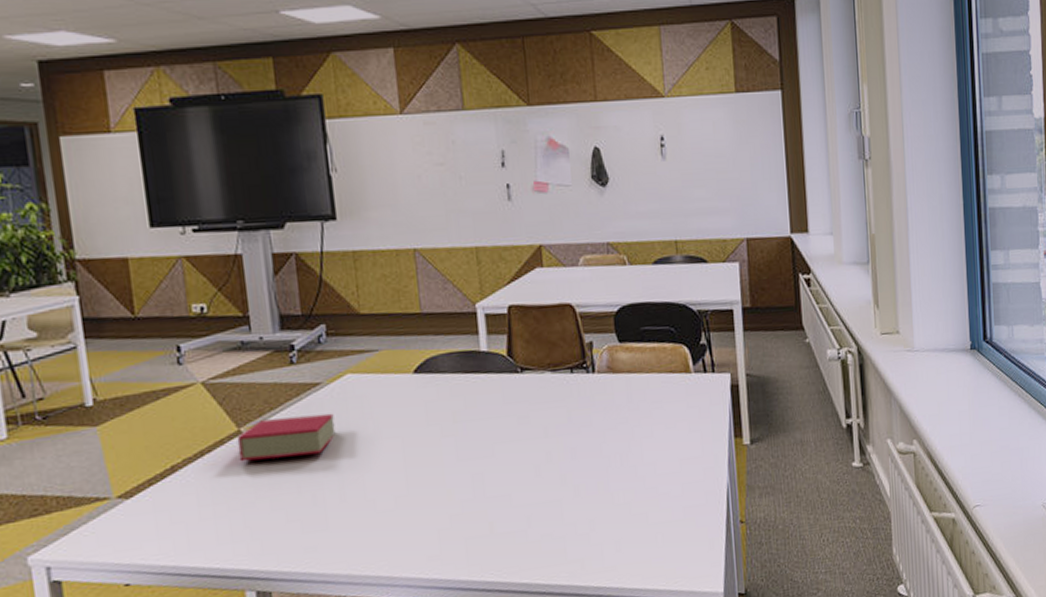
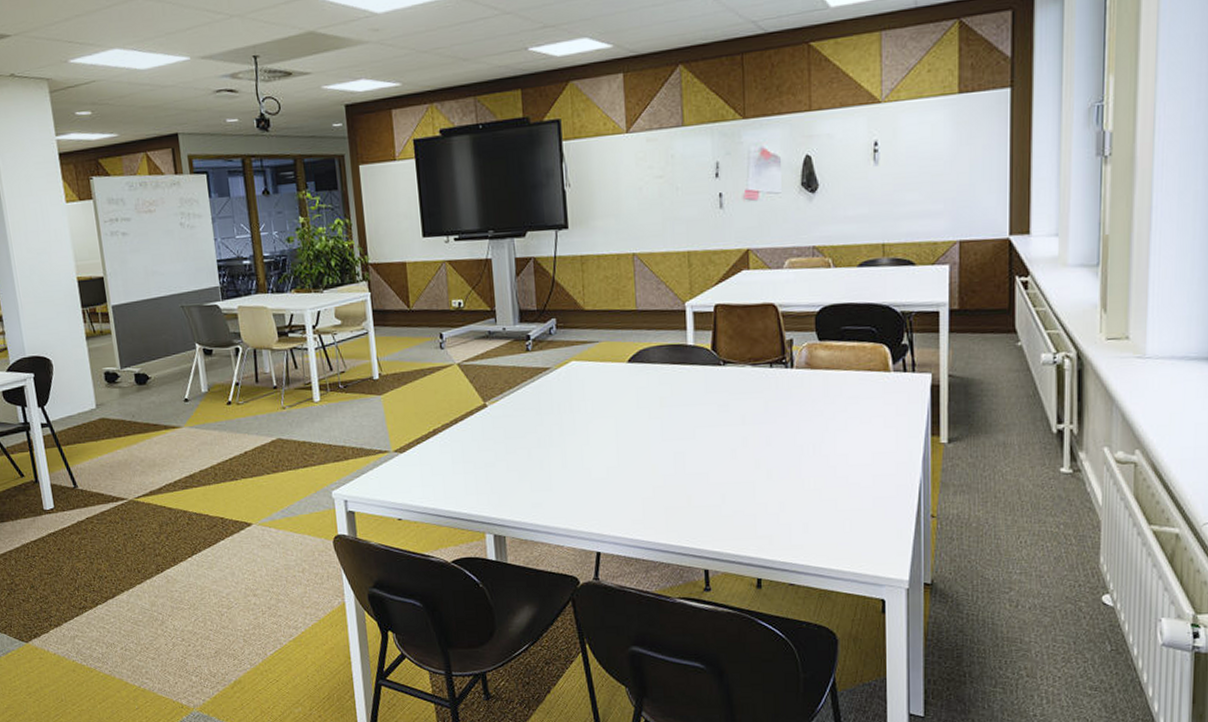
book: present [237,413,336,462] -> none [483,393,561,430]

